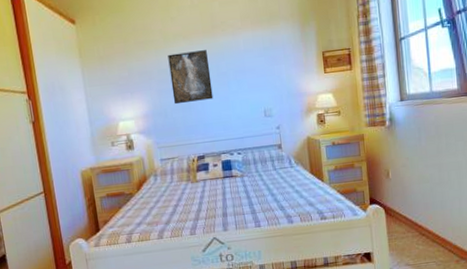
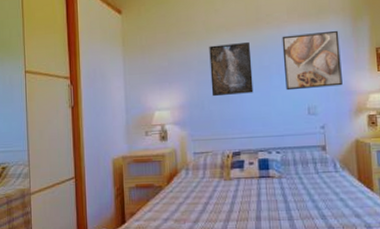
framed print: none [237,35,294,95] -> present [282,30,343,91]

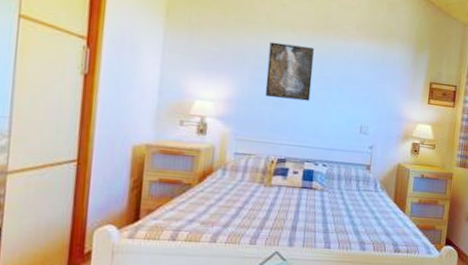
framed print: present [282,30,343,91] -> none [343,50,401,111]

